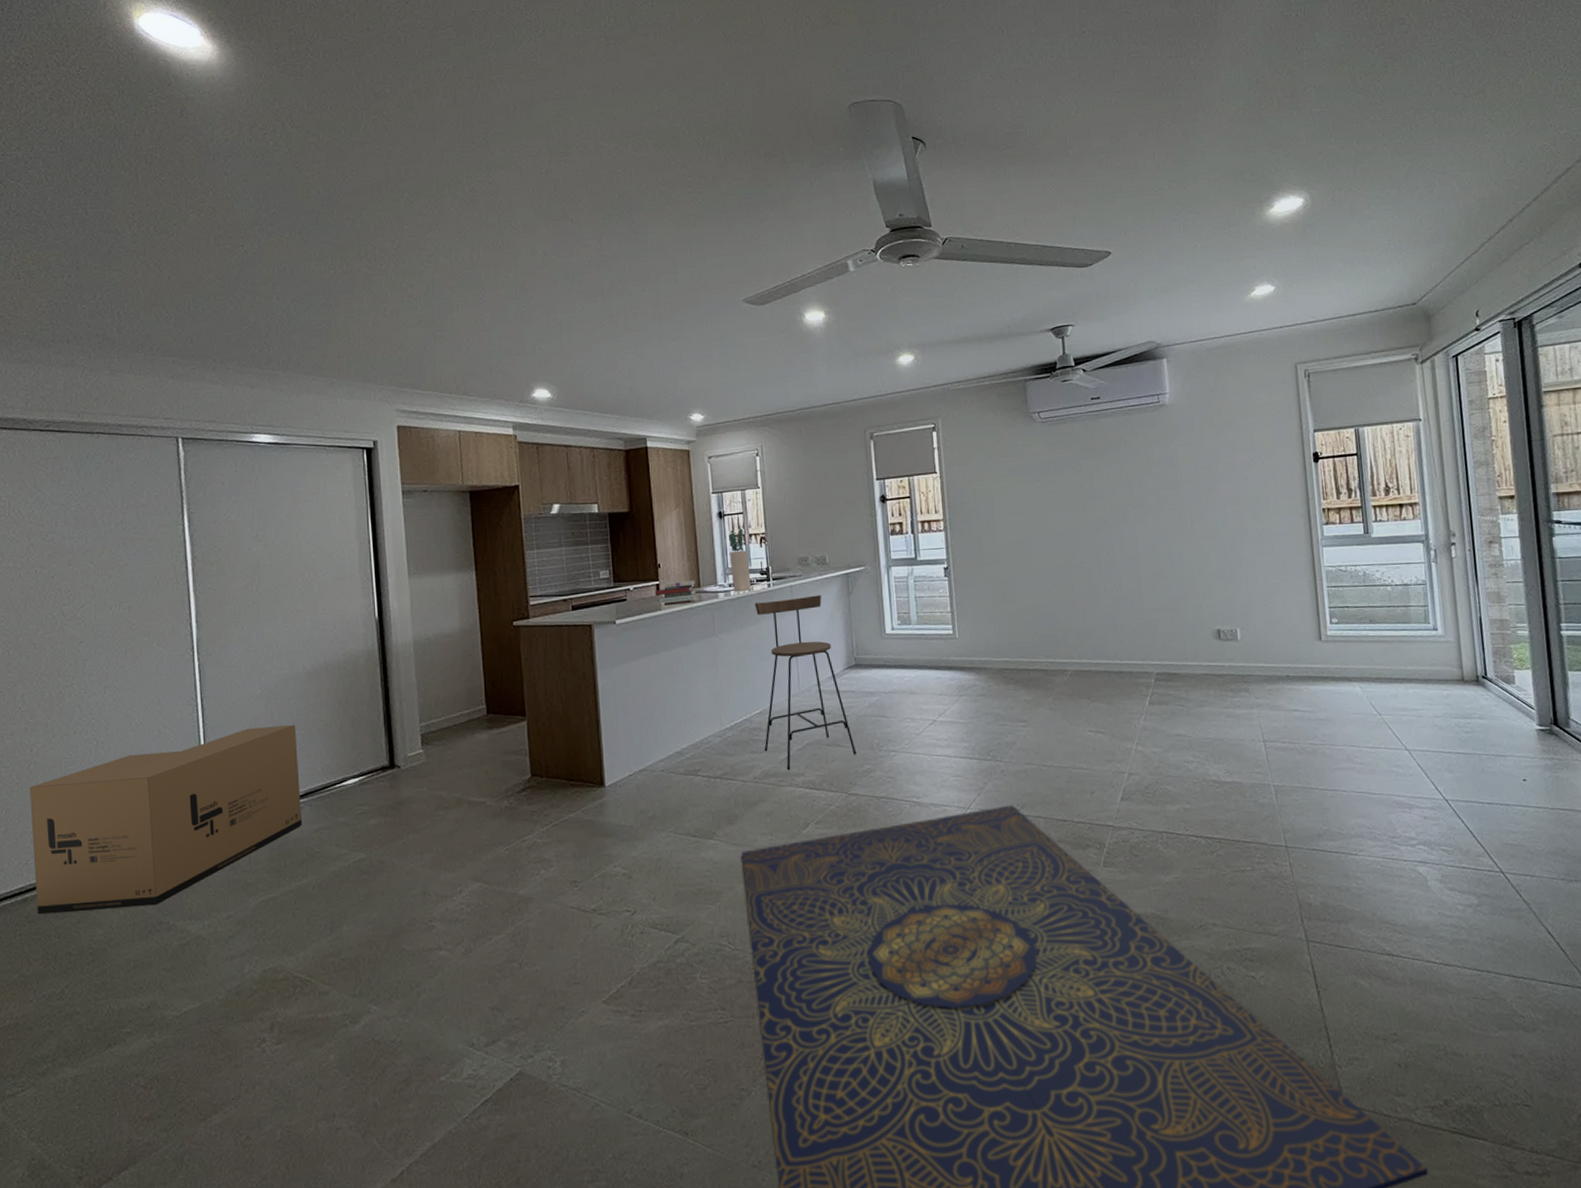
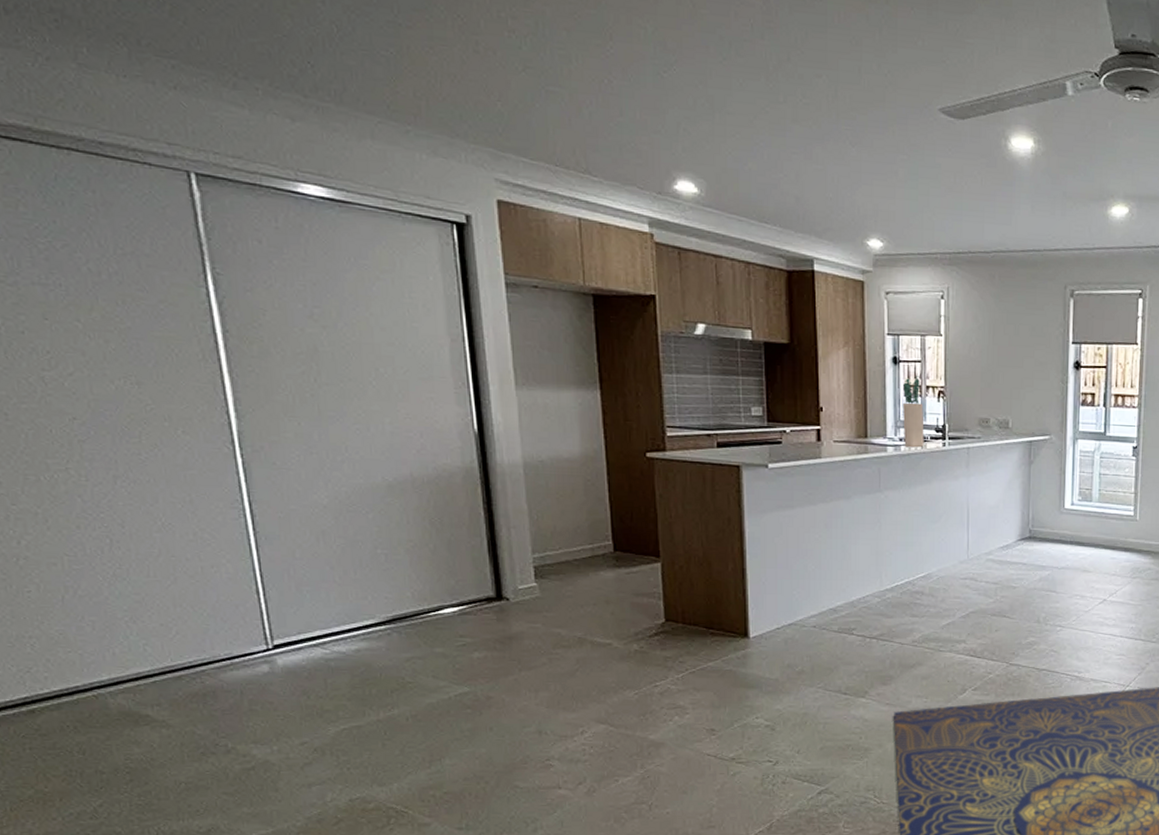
cardboard box: present [29,725,303,915] -> none [21,541,390,728]
books: present [656,580,697,605] -> none [816,428,863,454]
bar stool: present [754,595,857,771] -> none [925,460,1022,637]

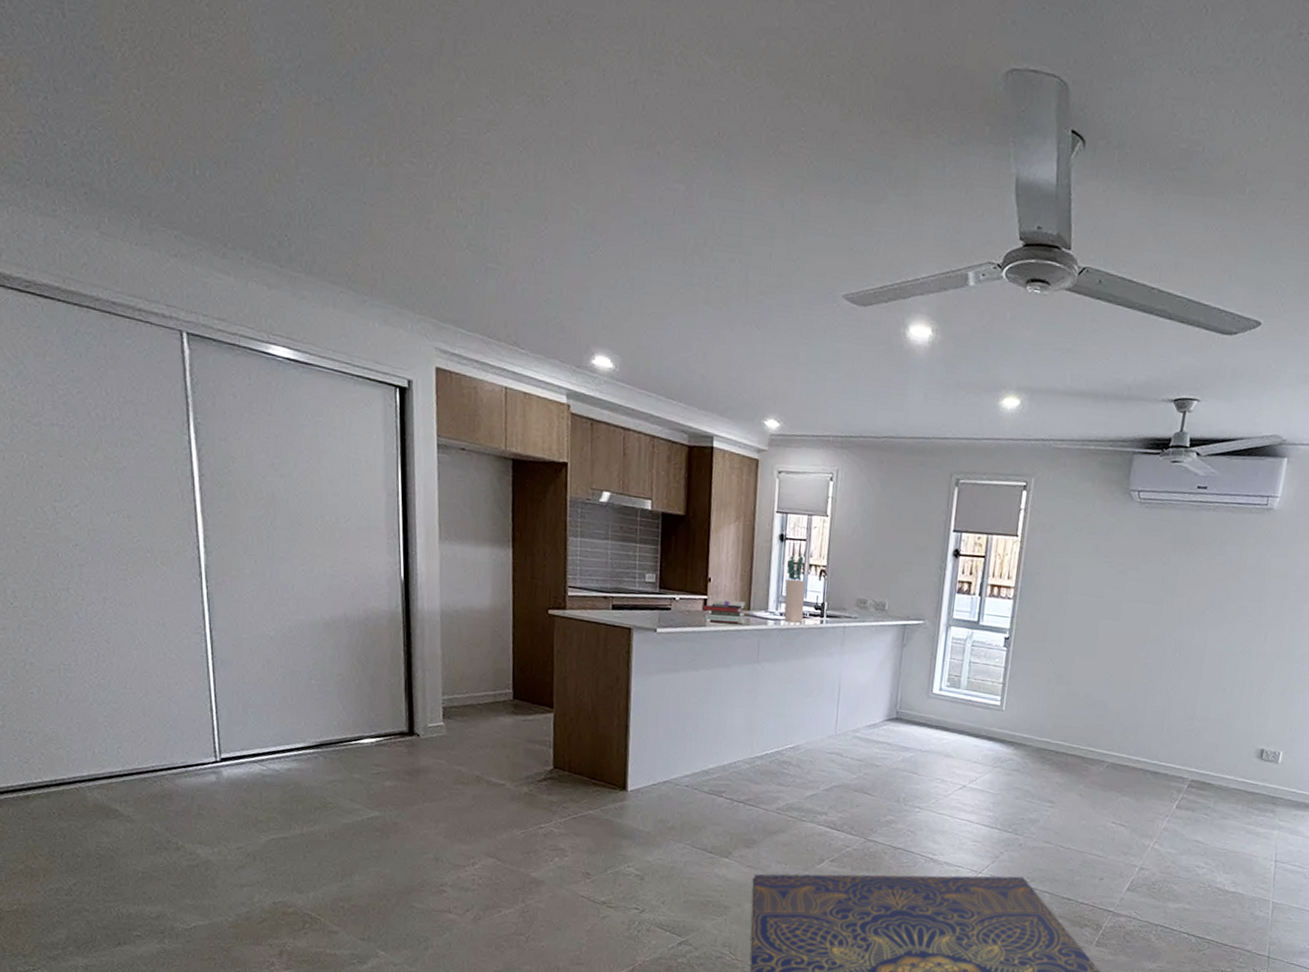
books: none [816,428,863,454] -> present [702,599,745,625]

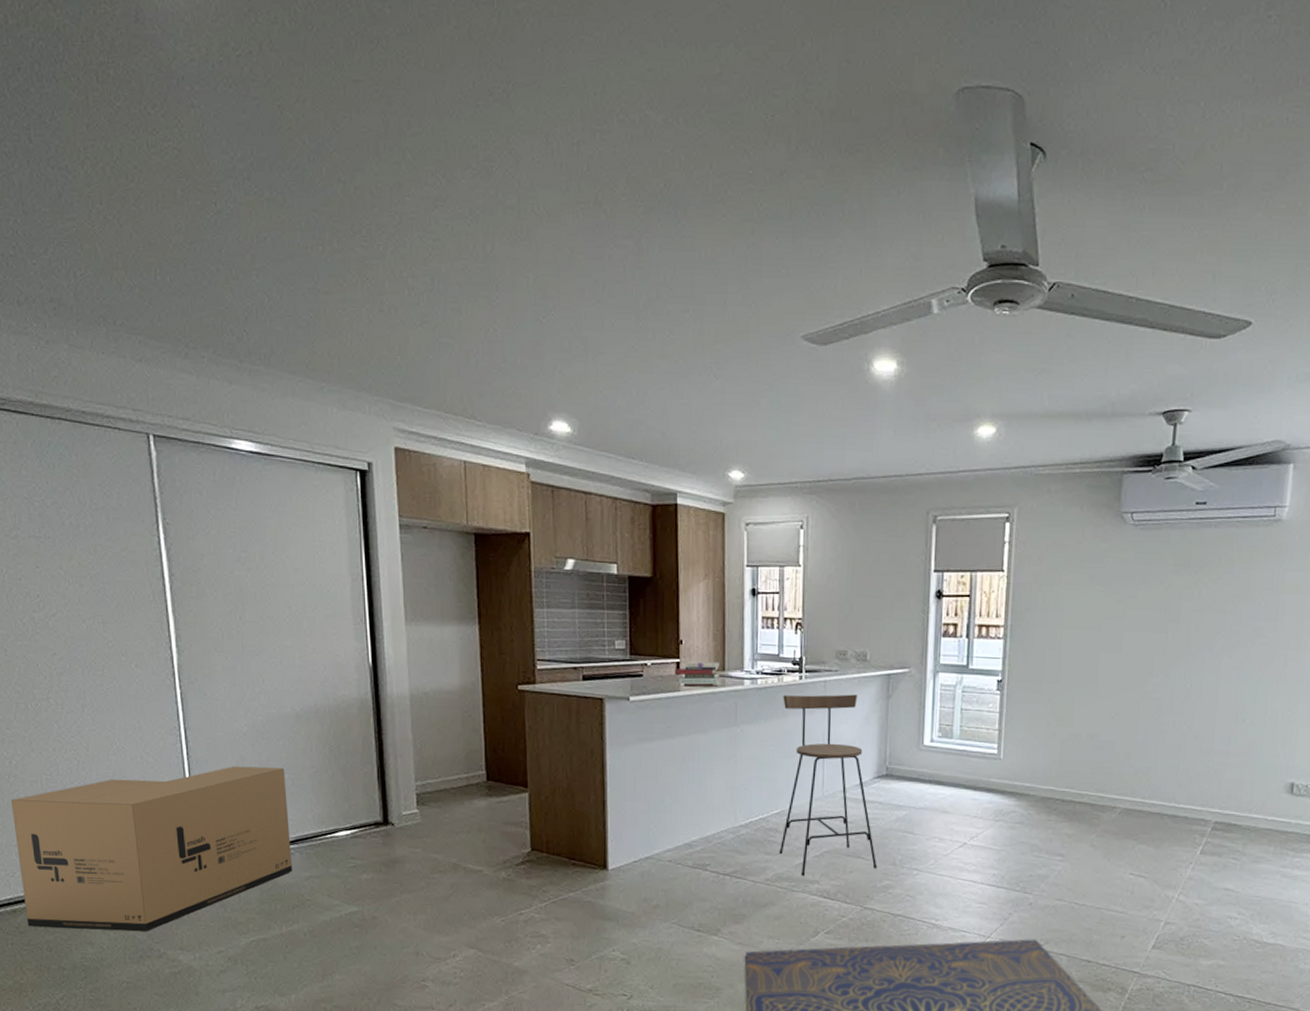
cardboard box: none [26,668,316,824] -> present [10,766,293,932]
vase: present [784,551,805,624] -> none [760,605,782,681]
bar stool: none [791,637,882,808] -> present [779,694,877,877]

